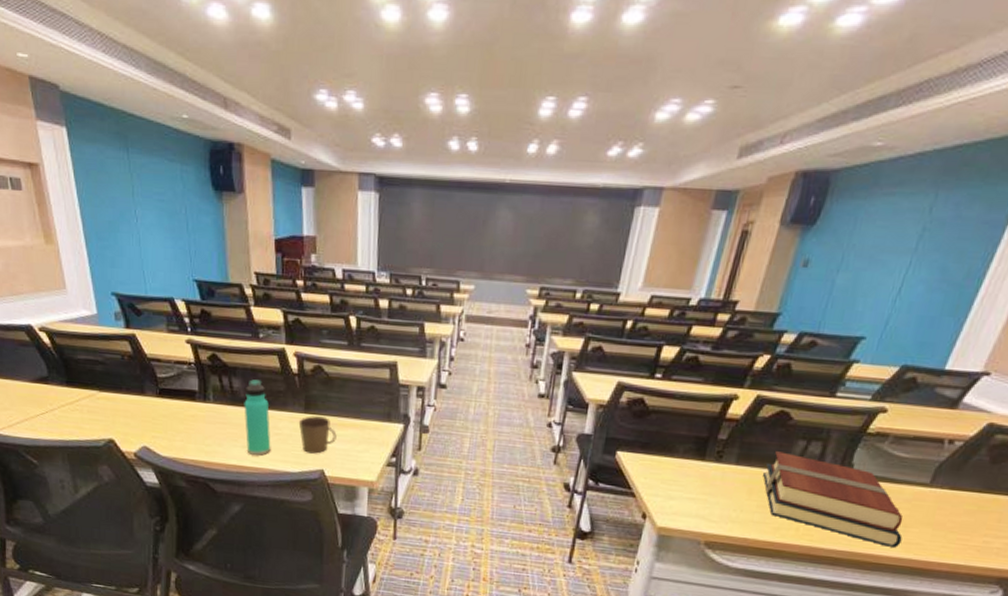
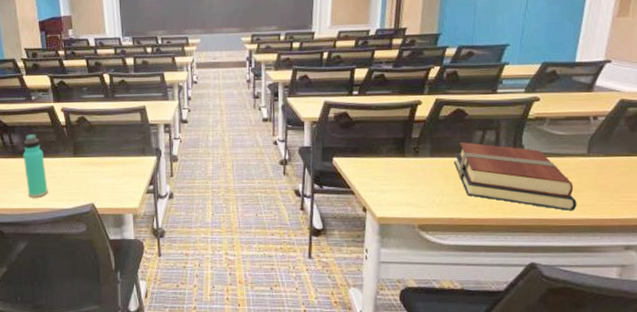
cup: present [298,416,337,454] -> none [69,158,102,191]

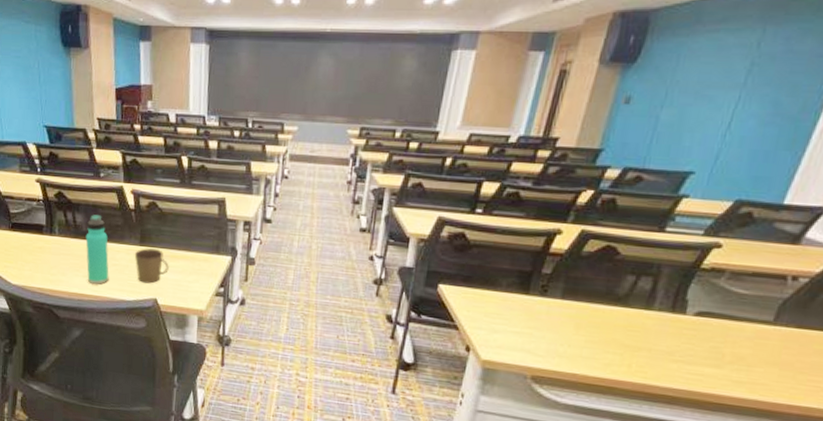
cup: none [69,158,102,191] -> present [134,248,169,284]
books: present [454,142,577,211] -> none [591,286,746,388]

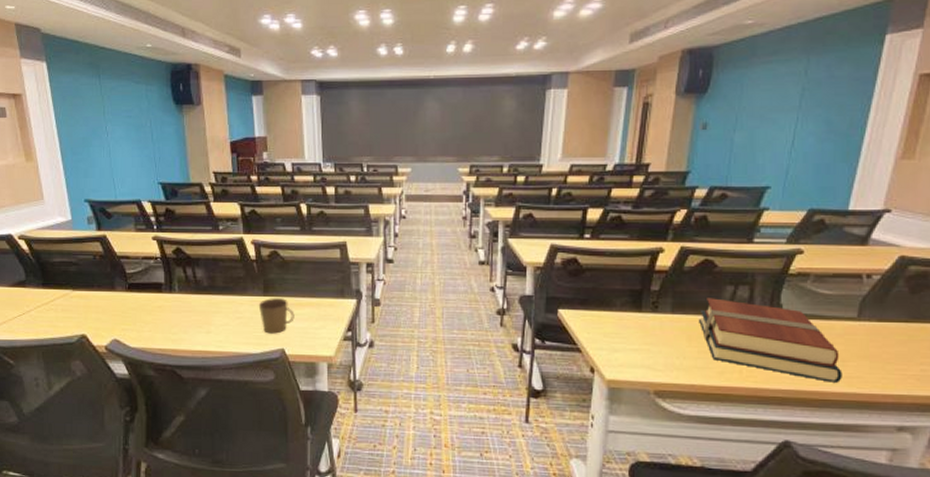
thermos bottle: present [85,215,109,285] -> none [207,268,234,339]
books: none [591,286,746,388] -> present [699,298,842,382]

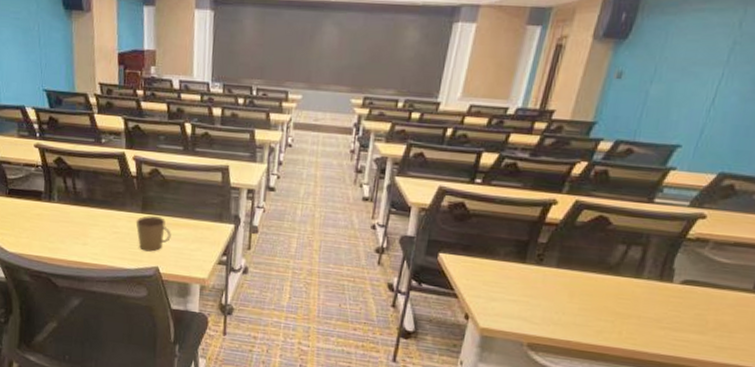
books: present [699,298,842,382] -> none [584,255,728,353]

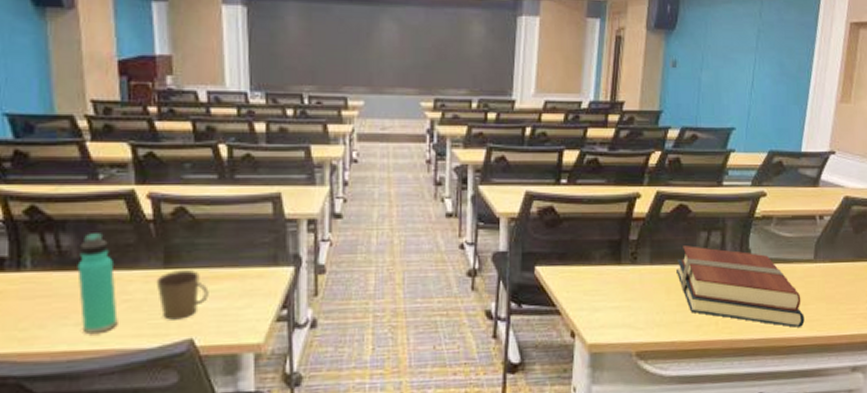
thermos bottle: none [85,181,110,253] -> present [77,233,118,333]
books: none [584,255,728,353] -> present [677,245,805,327]

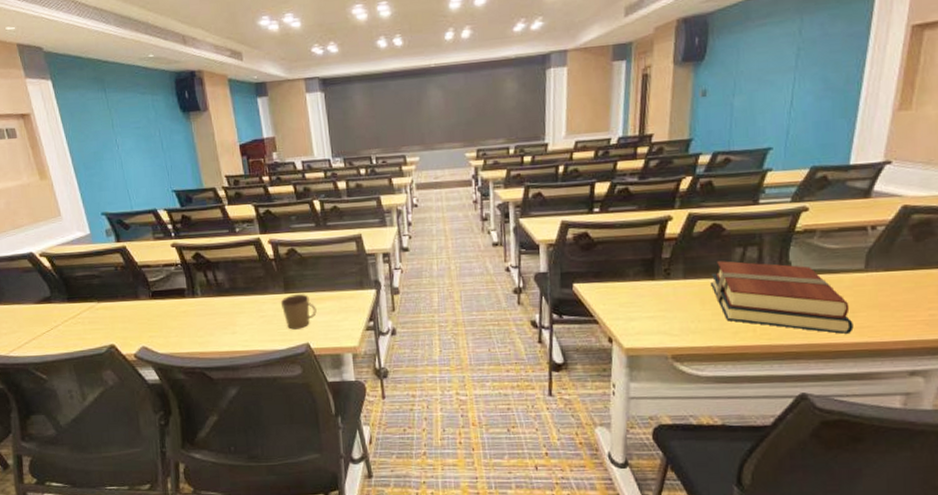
thermos bottle: present [77,233,118,333] -> none [229,270,259,339]

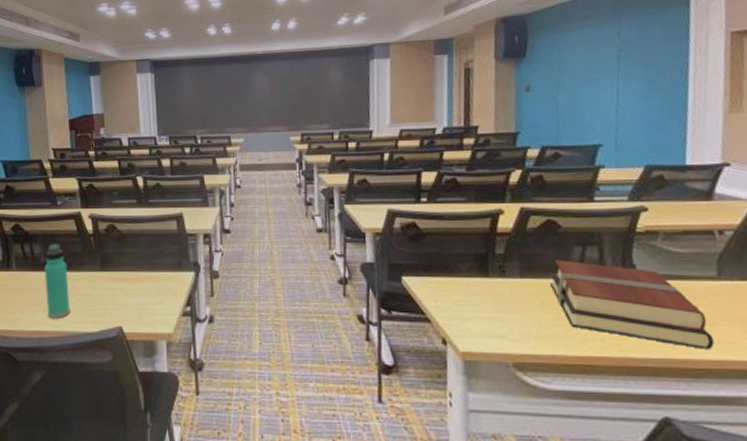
thermos bottle: none [229,270,259,339] -> present [44,244,70,318]
cup: present [280,294,317,330] -> none [95,273,132,311]

